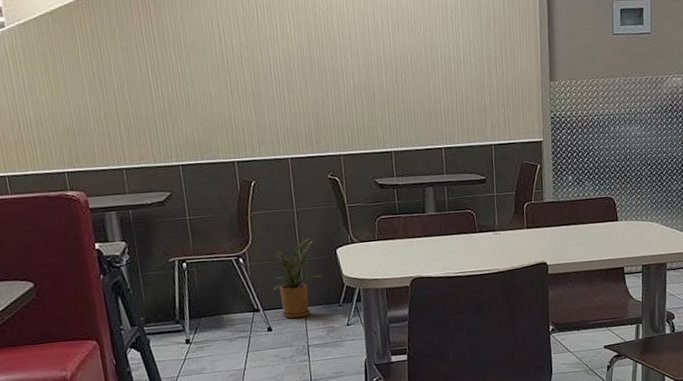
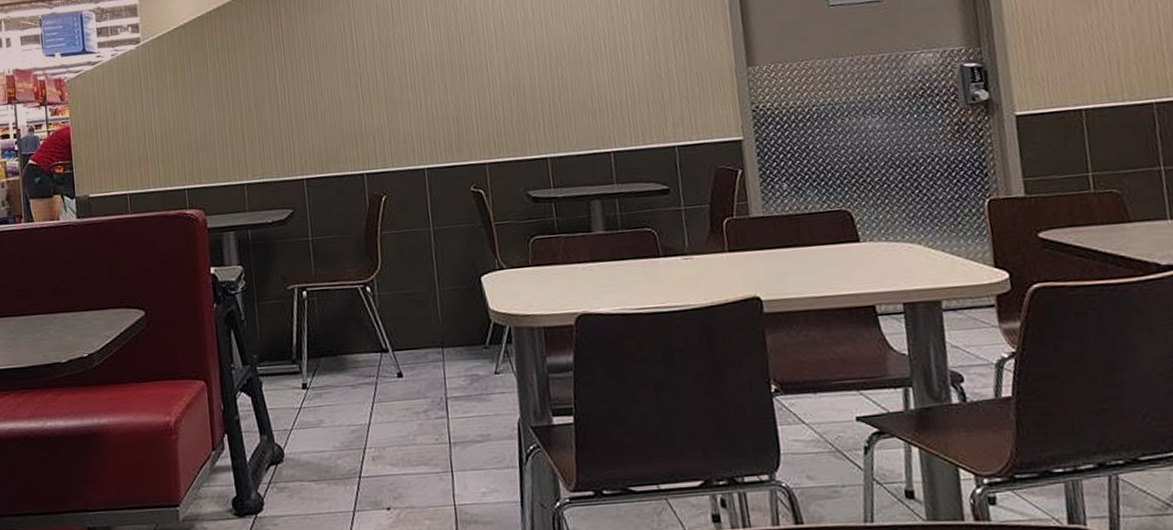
house plant: present [258,238,324,319] -> none [388,262,466,363]

